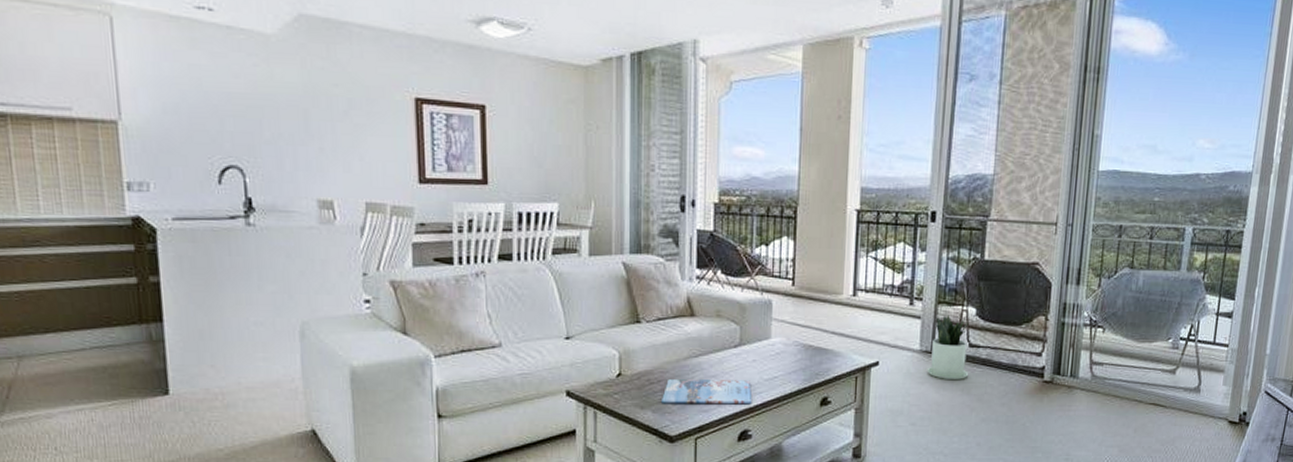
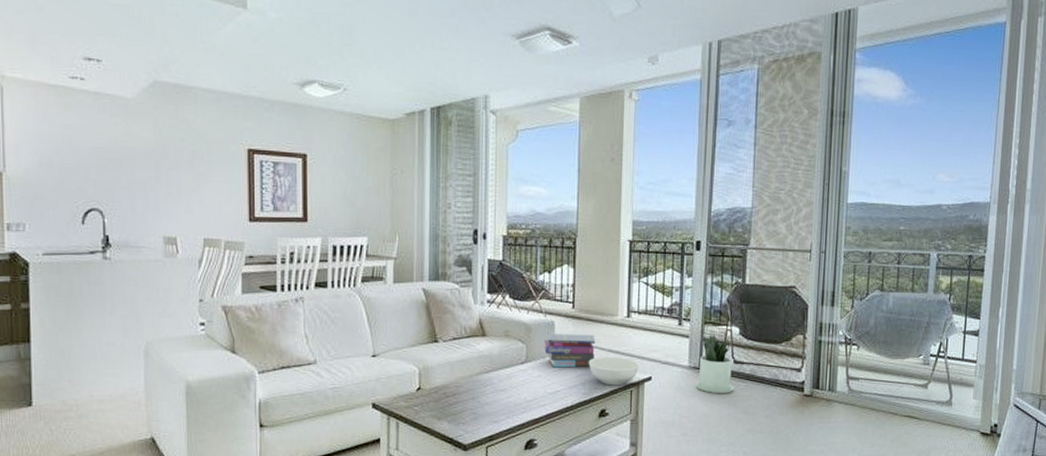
magazine: present [662,379,751,405] -> none [456,393,537,416]
books: none [760,314,818,352] -> present [544,334,596,368]
bowl: none [809,339,866,372] -> present [588,356,639,386]

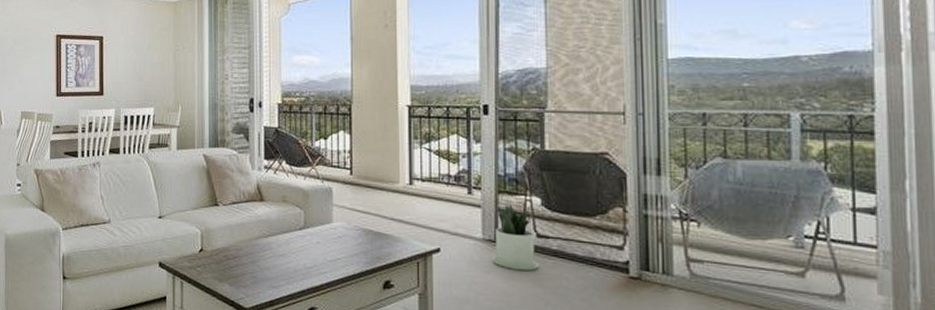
books: present [544,334,596,368] -> none [323,200,377,236]
bowl: present [588,356,639,386] -> none [369,224,426,257]

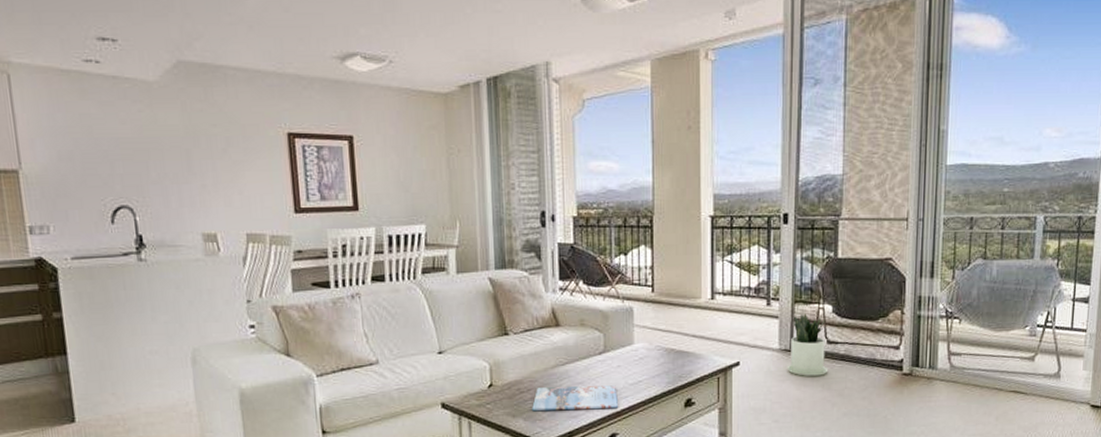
magazine: none [237,256,317,284] -> present [532,385,618,412]

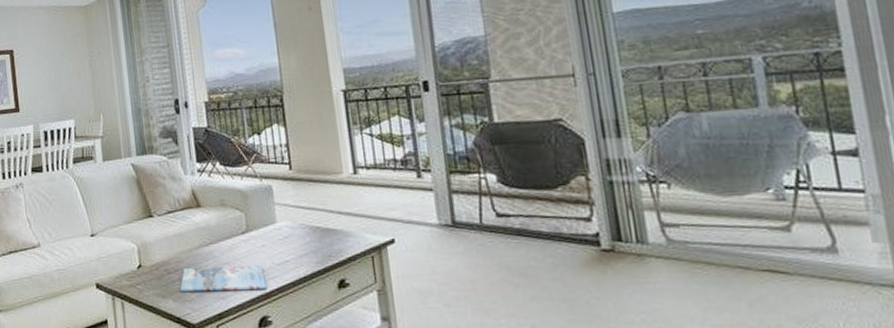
planter: present [787,313,829,376] -> none [451,184,503,254]

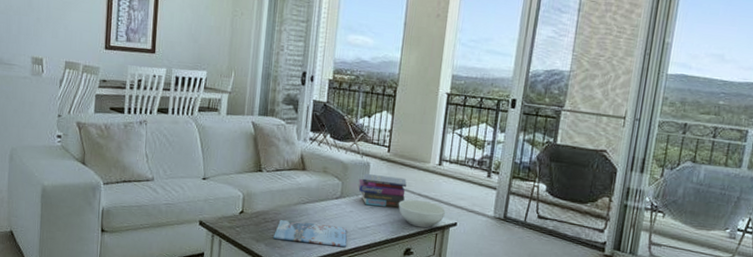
books: none [264,196,324,236] -> present [358,174,407,208]
bowl: none [316,218,378,252] -> present [398,199,446,228]

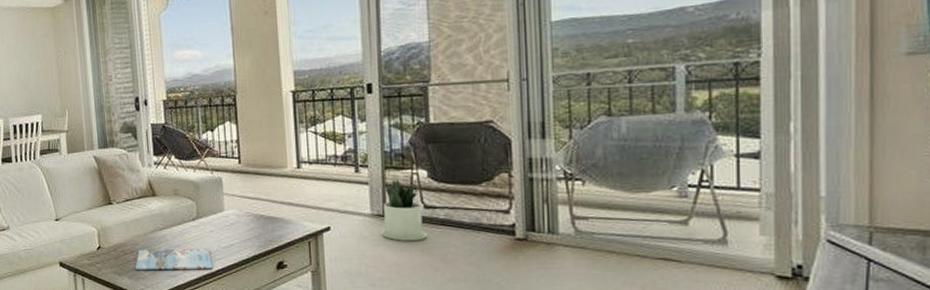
books: present [358,174,407,208] -> none [213,188,268,223]
bowl: present [398,199,446,228] -> none [260,208,316,238]
planter: none [498,188,538,246] -> present [381,179,428,241]

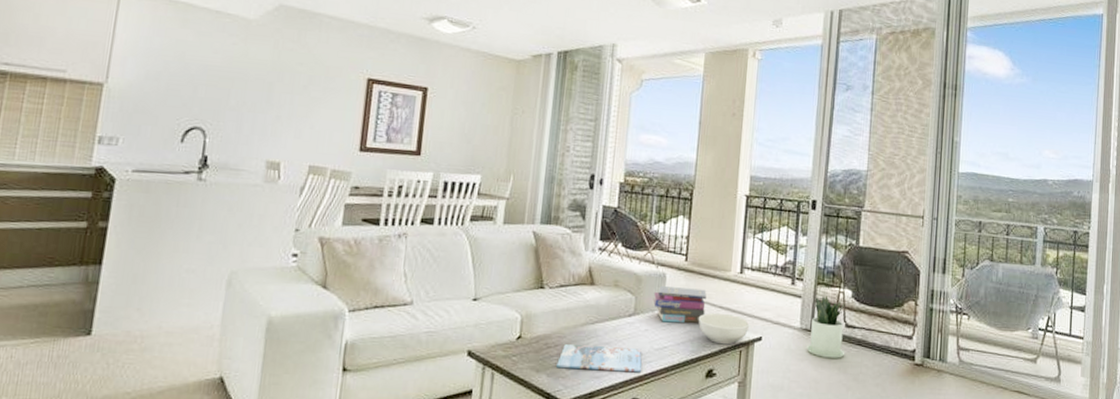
books: none [213,188,268,223] -> present [654,286,707,323]
bowl: none [260,208,316,238] -> present [698,312,750,345]

